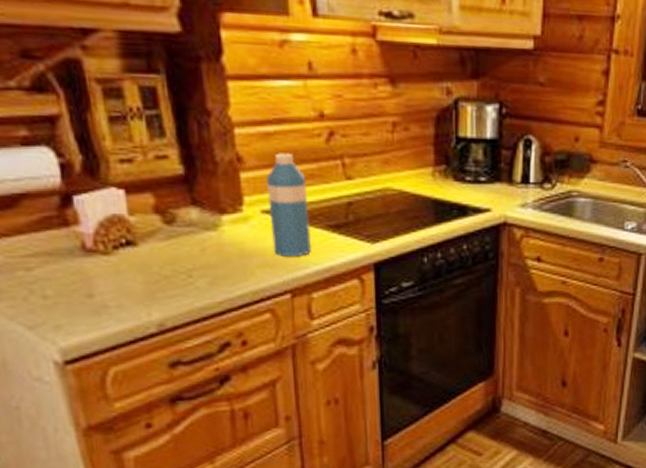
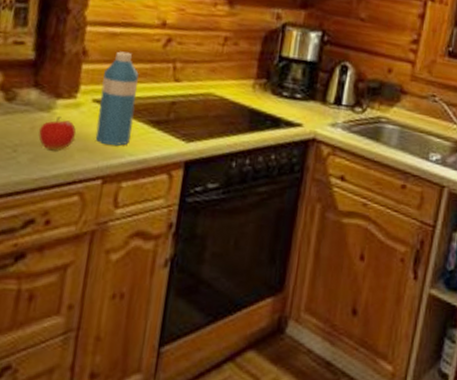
fruit: none [209,234,252,271] -> present [38,116,77,151]

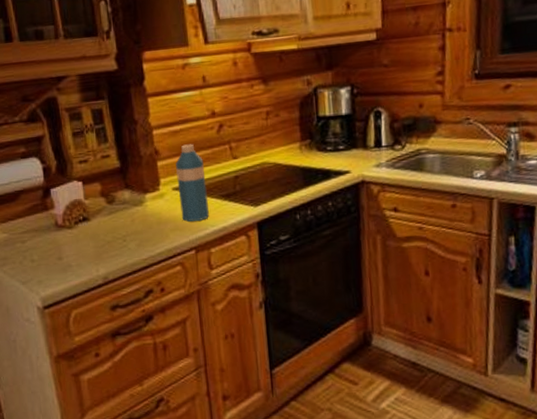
fruit: present [38,116,77,151] -> none [137,207,167,235]

